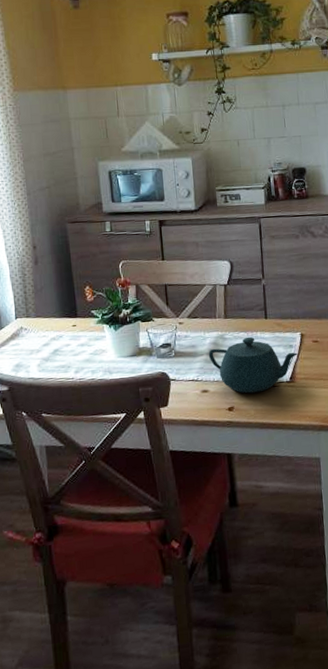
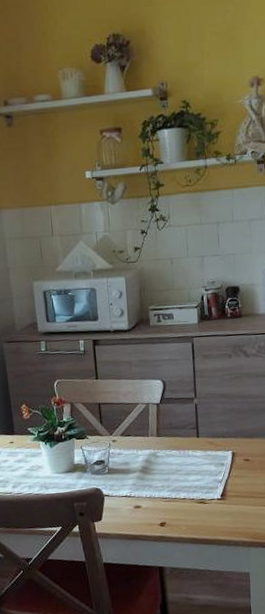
teapot: present [208,336,298,394] -> none [141,454,230,510]

